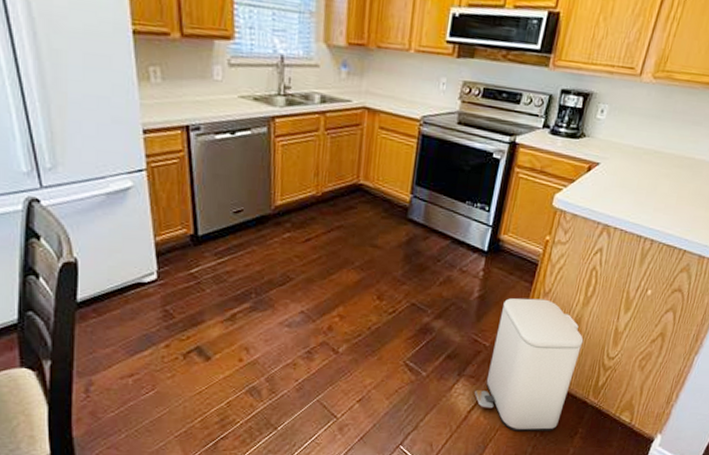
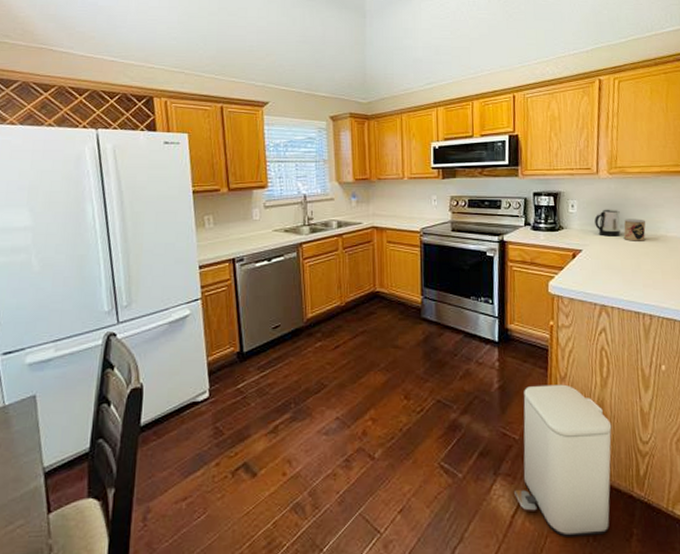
kettle: none [621,119,653,153] -> present [594,209,621,237]
tin can: none [648,133,678,161] -> present [623,219,646,241]

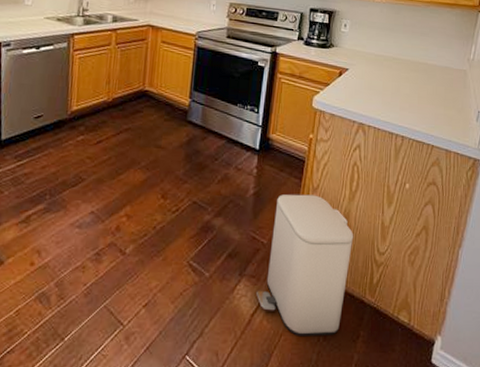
kettle: present [594,209,621,237] -> none [364,32,388,60]
tin can: present [623,219,646,241] -> none [388,43,411,66]

